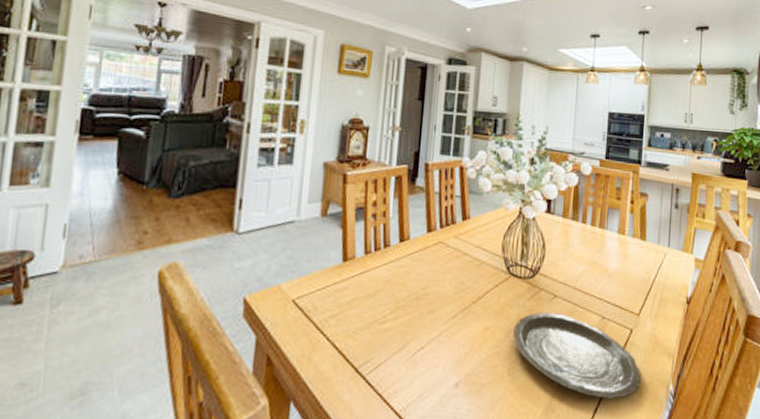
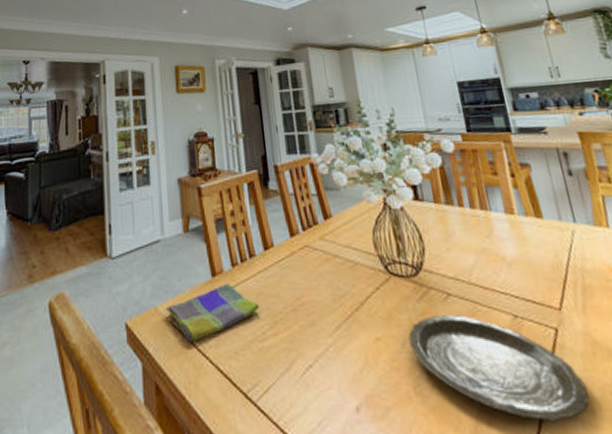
dish towel: none [290,269,385,320] -> present [166,283,260,342]

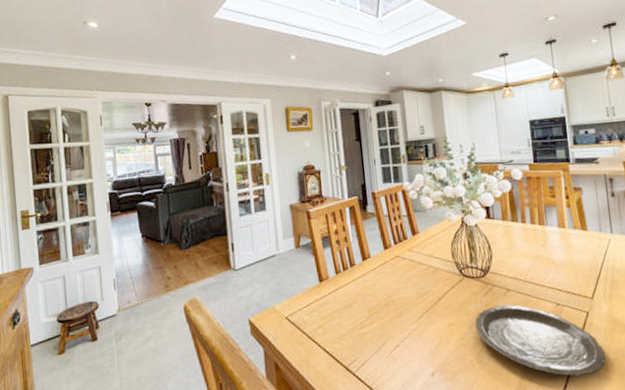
dish towel: present [166,283,260,342] -> none [282,287,359,332]

